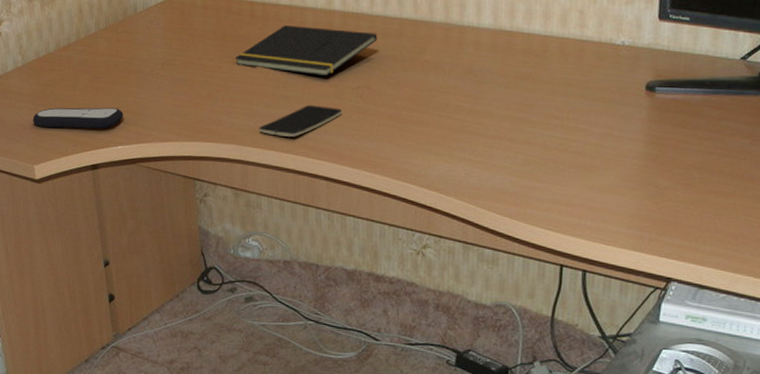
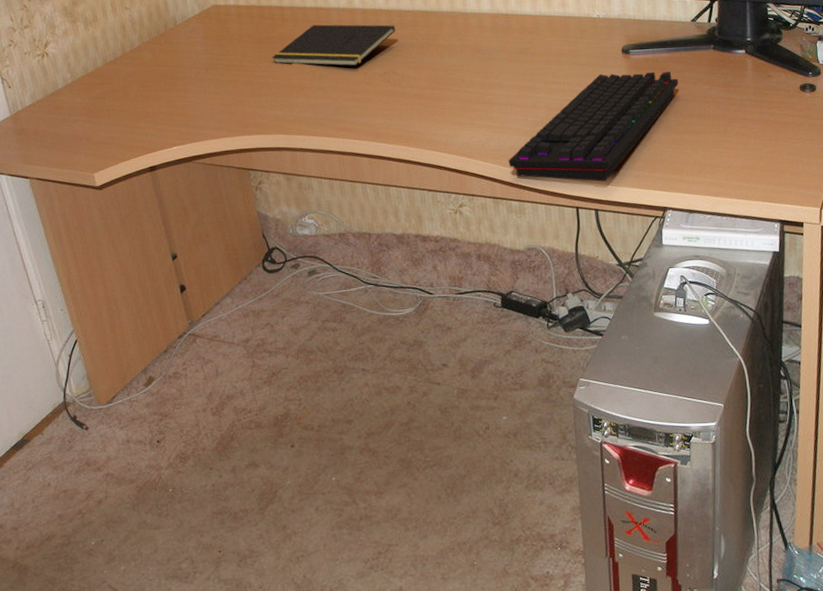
remote control: present [32,107,124,130] -> none [87,112,175,138]
smartphone: present [258,104,343,137] -> none [301,92,374,123]
keyboard: none [487,113,711,239] -> present [508,71,678,182]

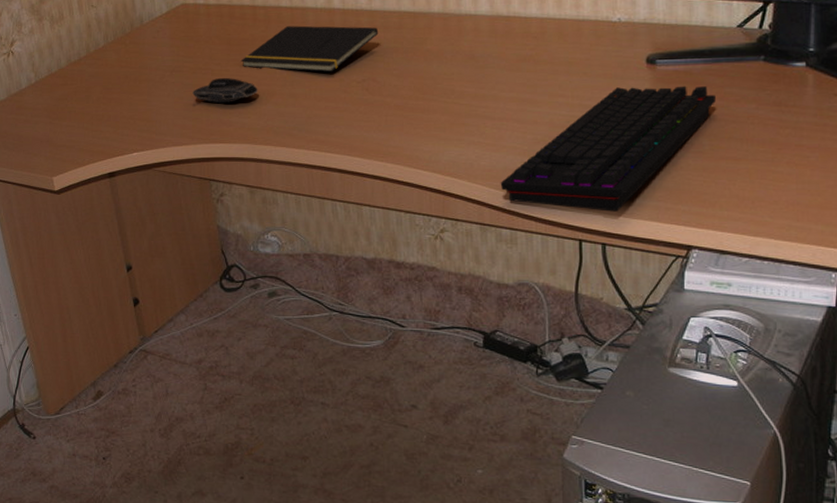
computer mouse: none [228,73,290,98] -> present [193,77,259,104]

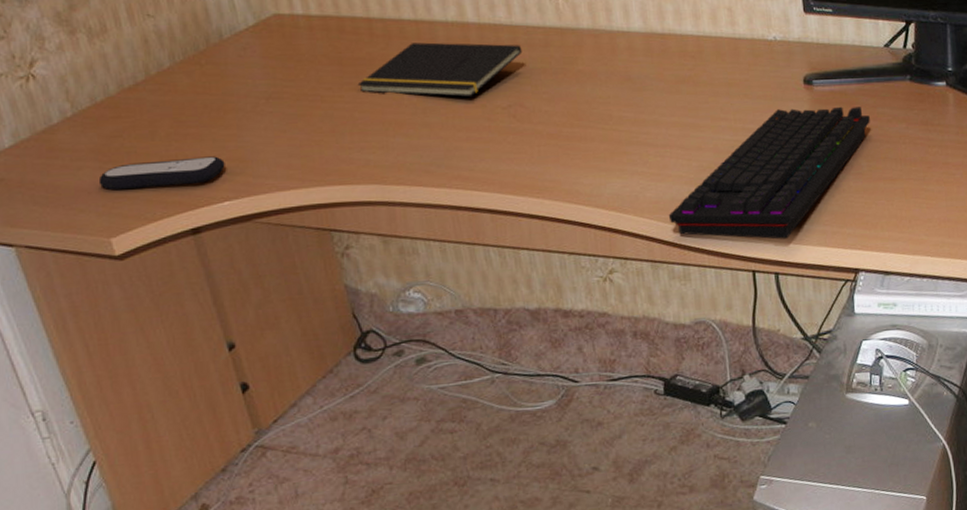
remote control: none [48,116,136,141] -> present [98,156,225,191]
computer mouse: present [193,77,259,104] -> none [298,105,384,137]

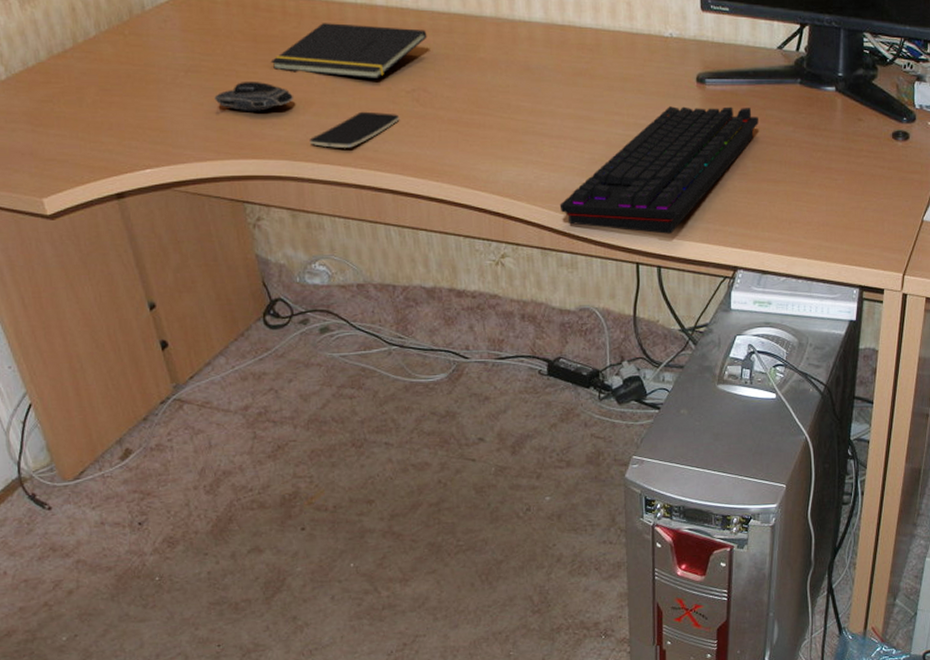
remote control: present [98,156,225,191] -> none [31,125,147,153]
computer mouse: none [298,105,384,137] -> present [214,81,295,112]
smartphone: none [400,130,496,169] -> present [309,111,400,148]

